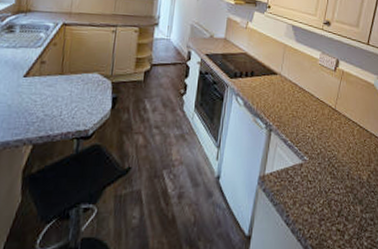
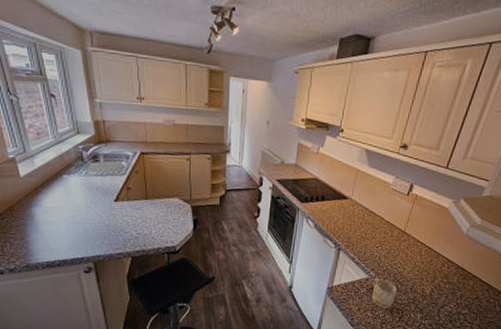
mug: none [307,162,333,200] -> present [371,277,397,308]

